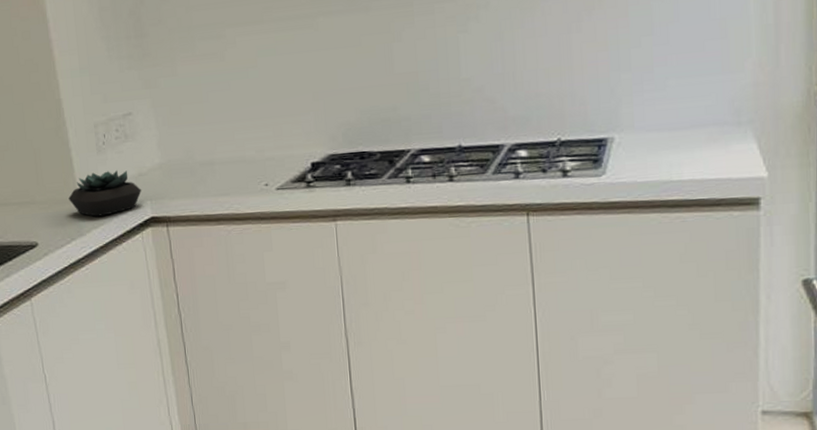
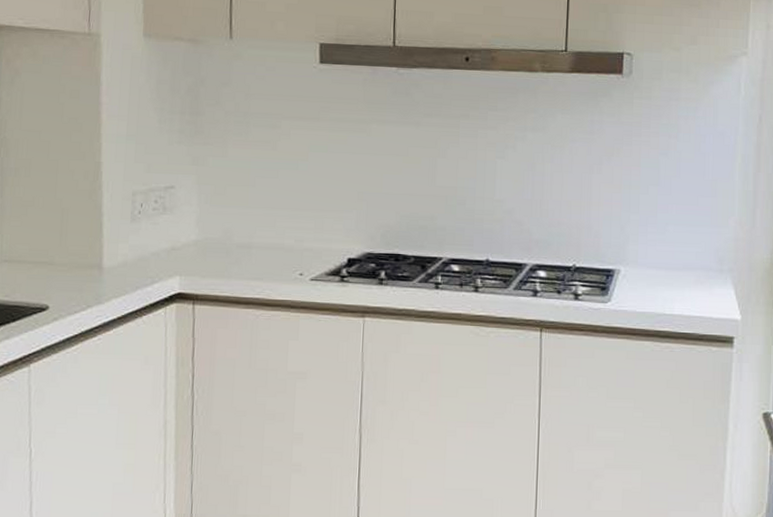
succulent plant: present [68,170,142,217] -> none [91,240,173,286]

